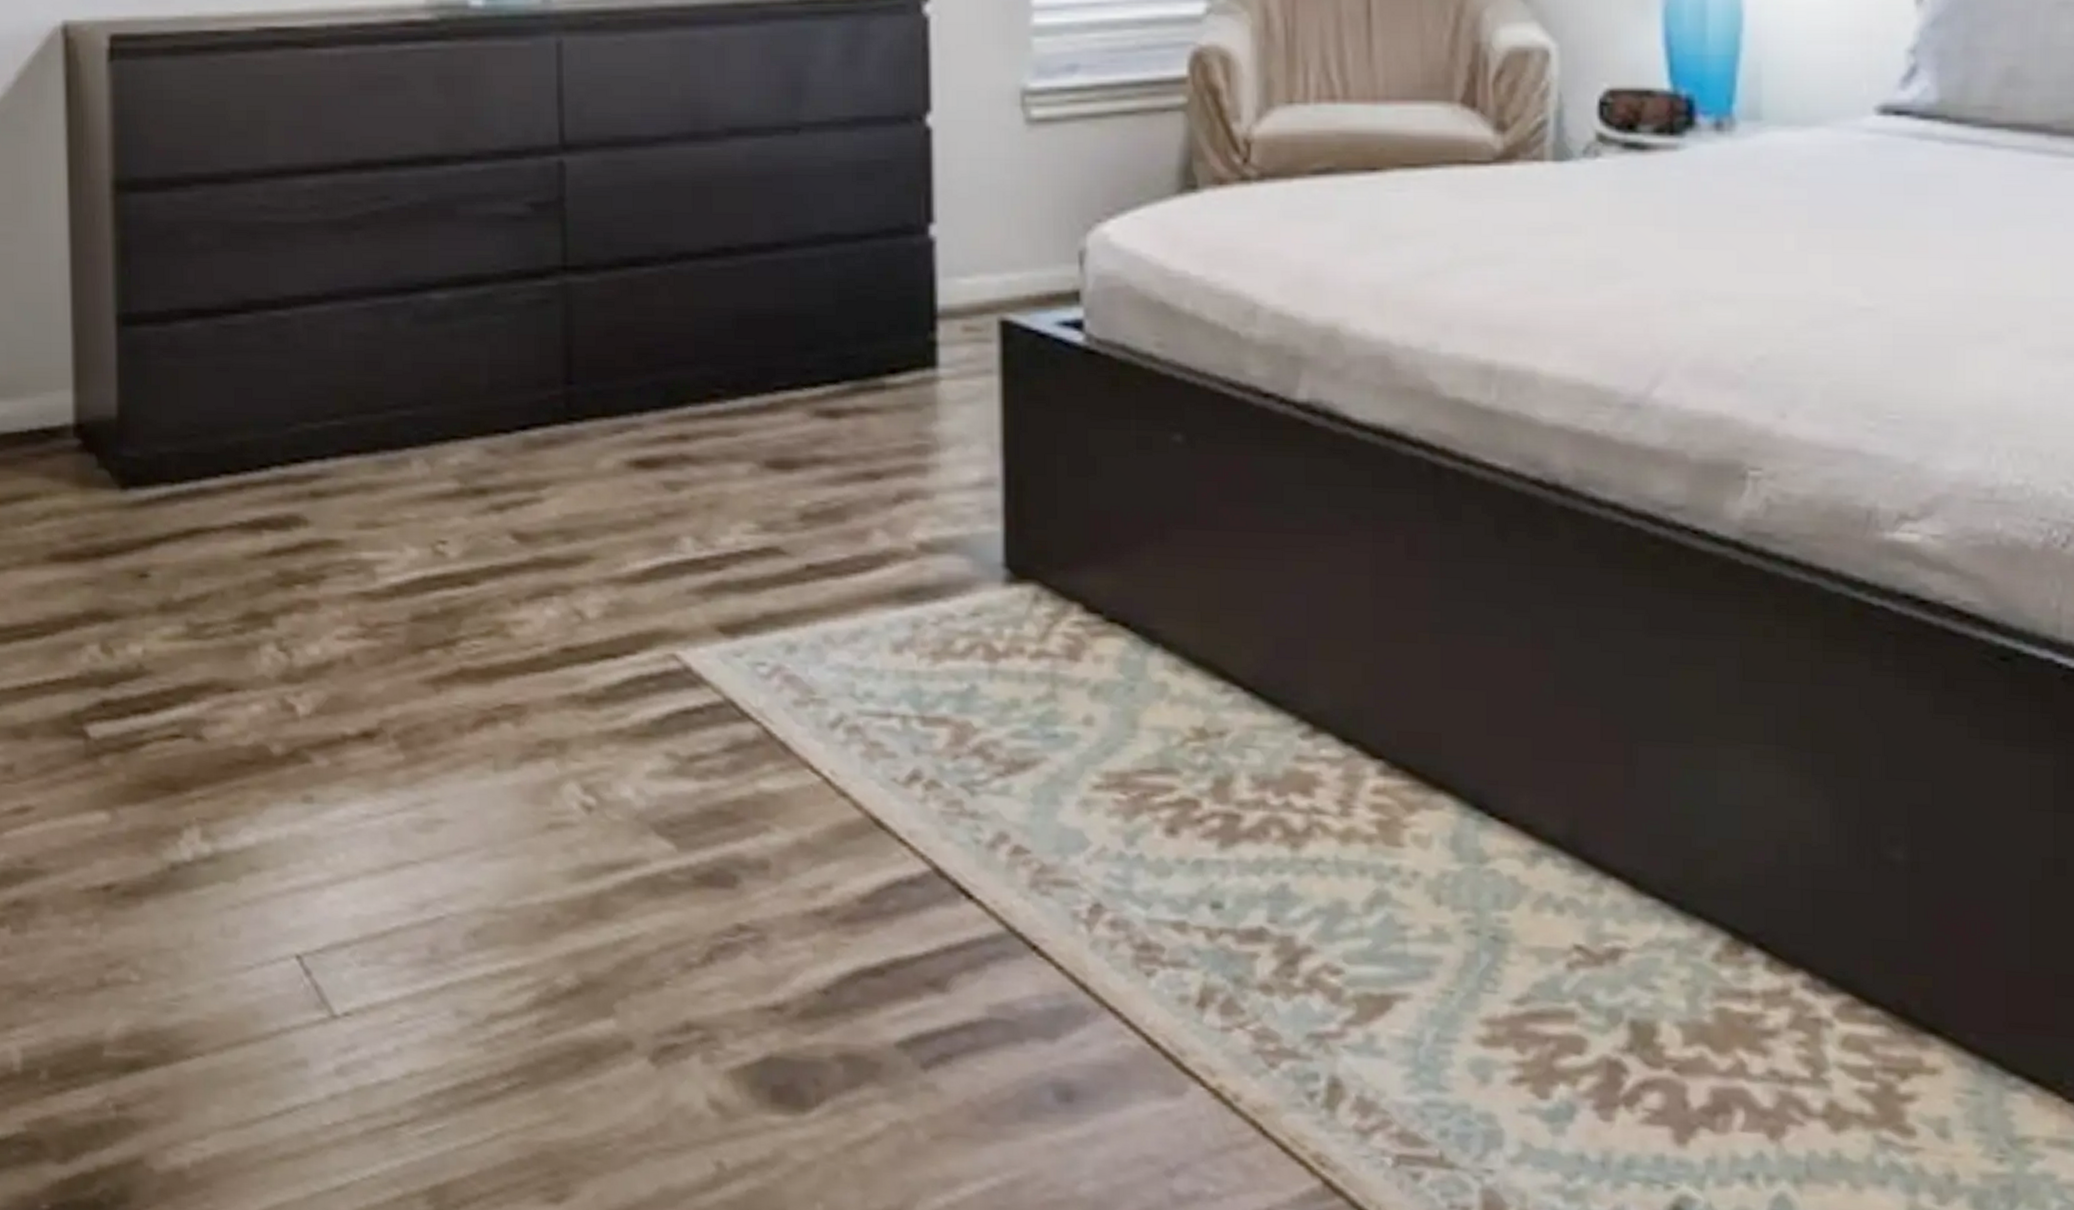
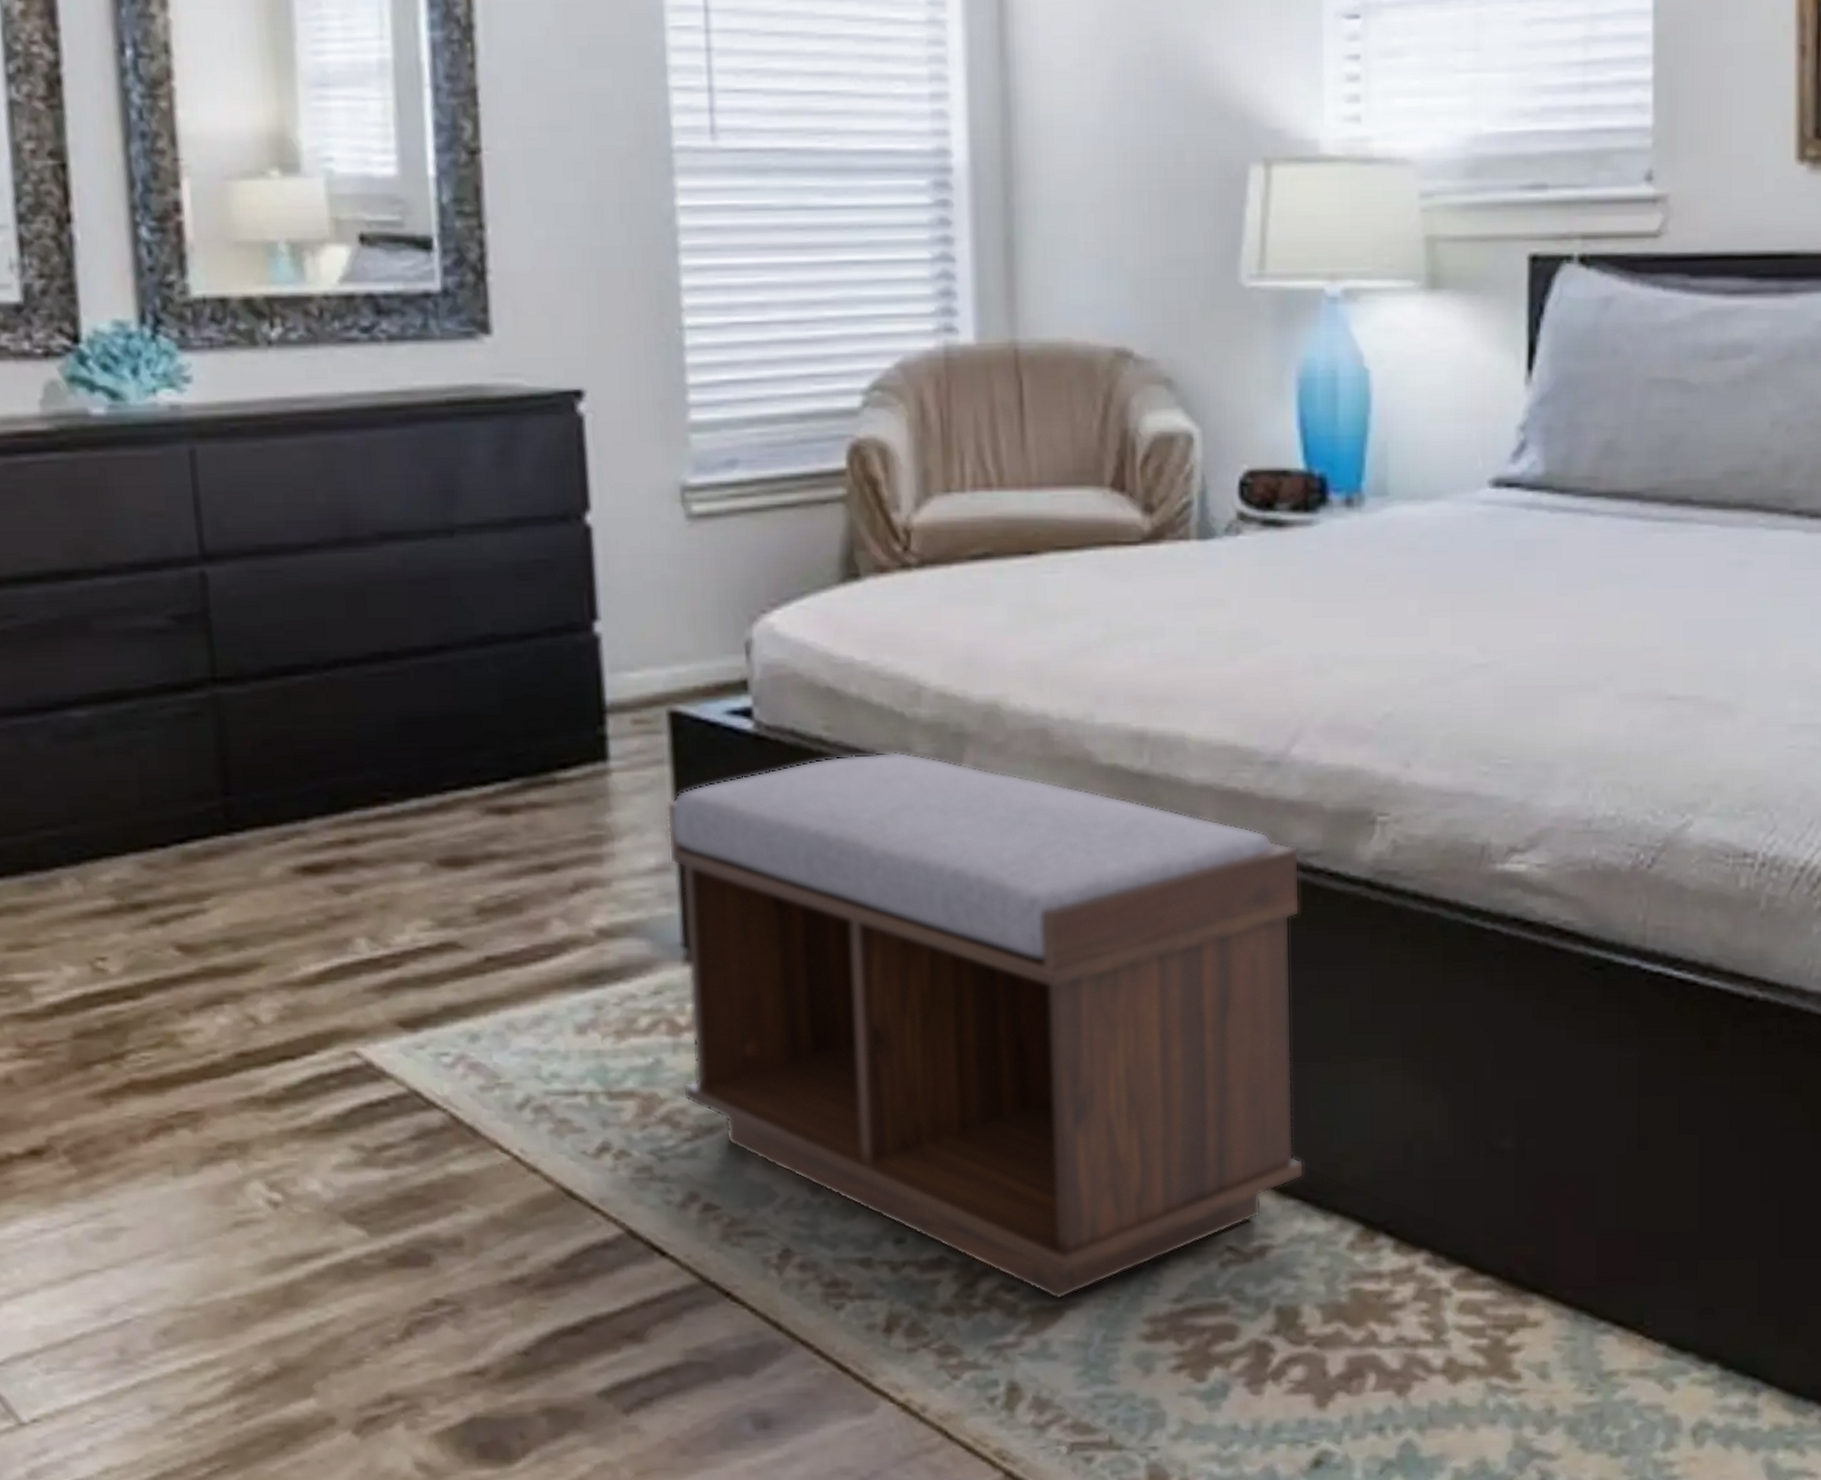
bench: none [993,372,1664,989] -> present [666,751,1305,1300]

